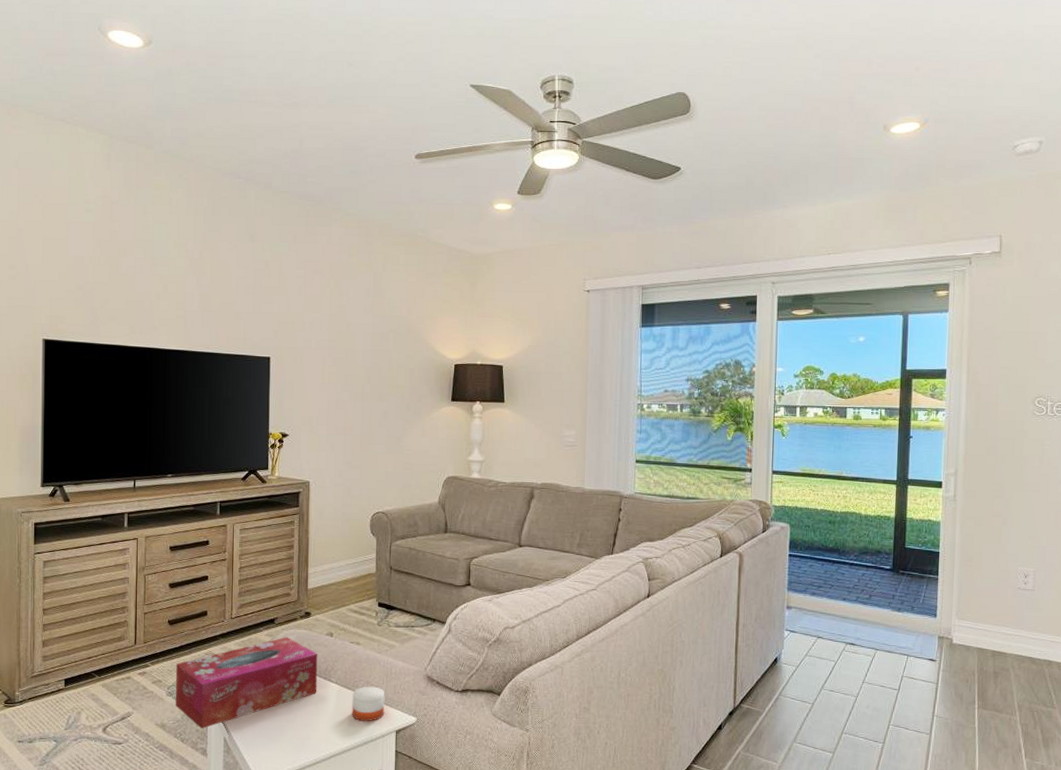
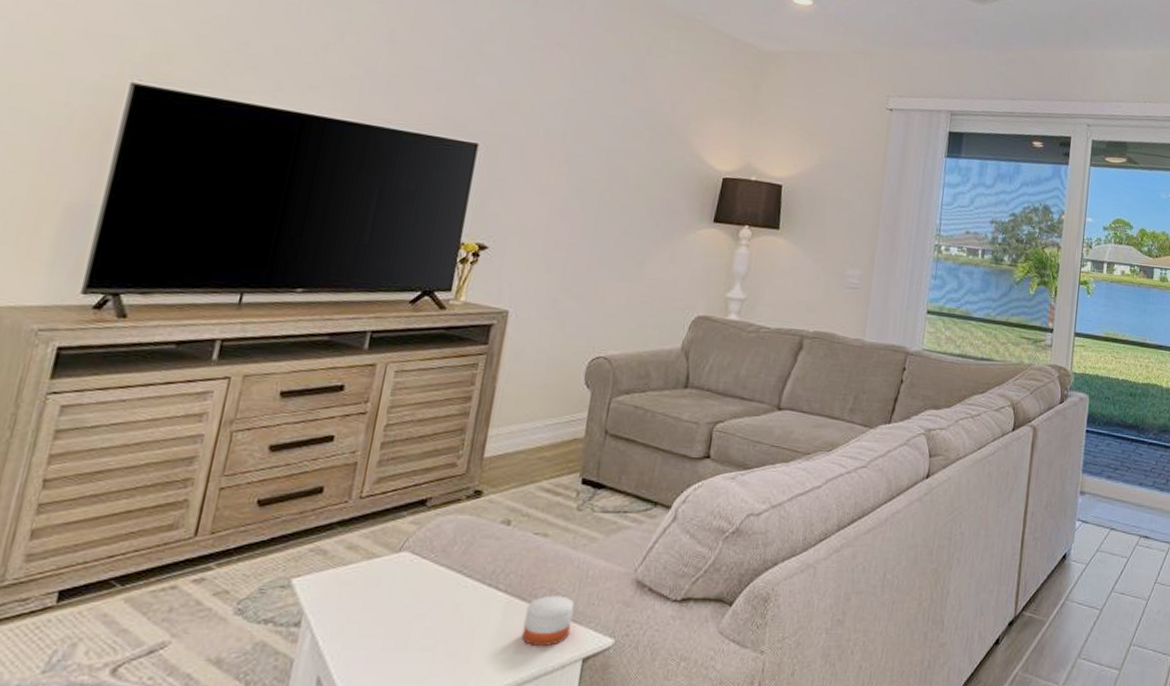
tissue box: present [175,637,318,729] -> none [245,525,485,664]

